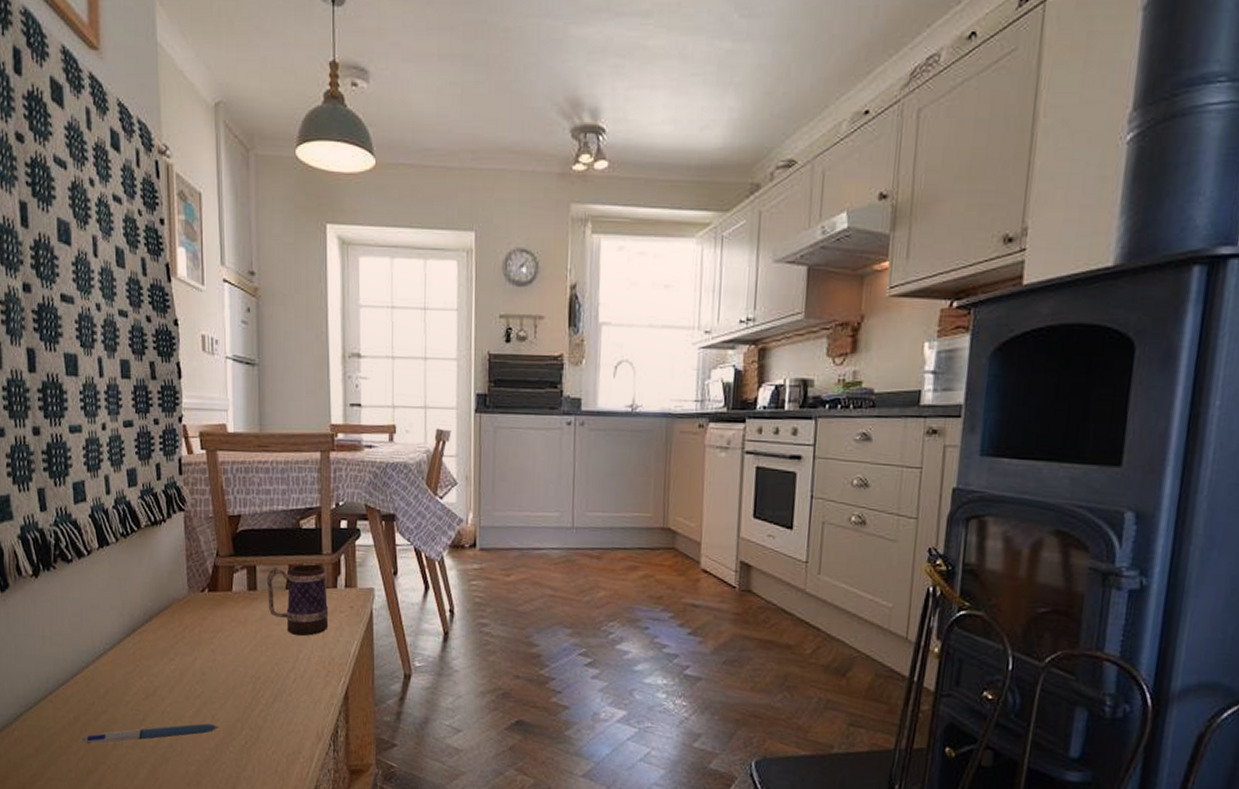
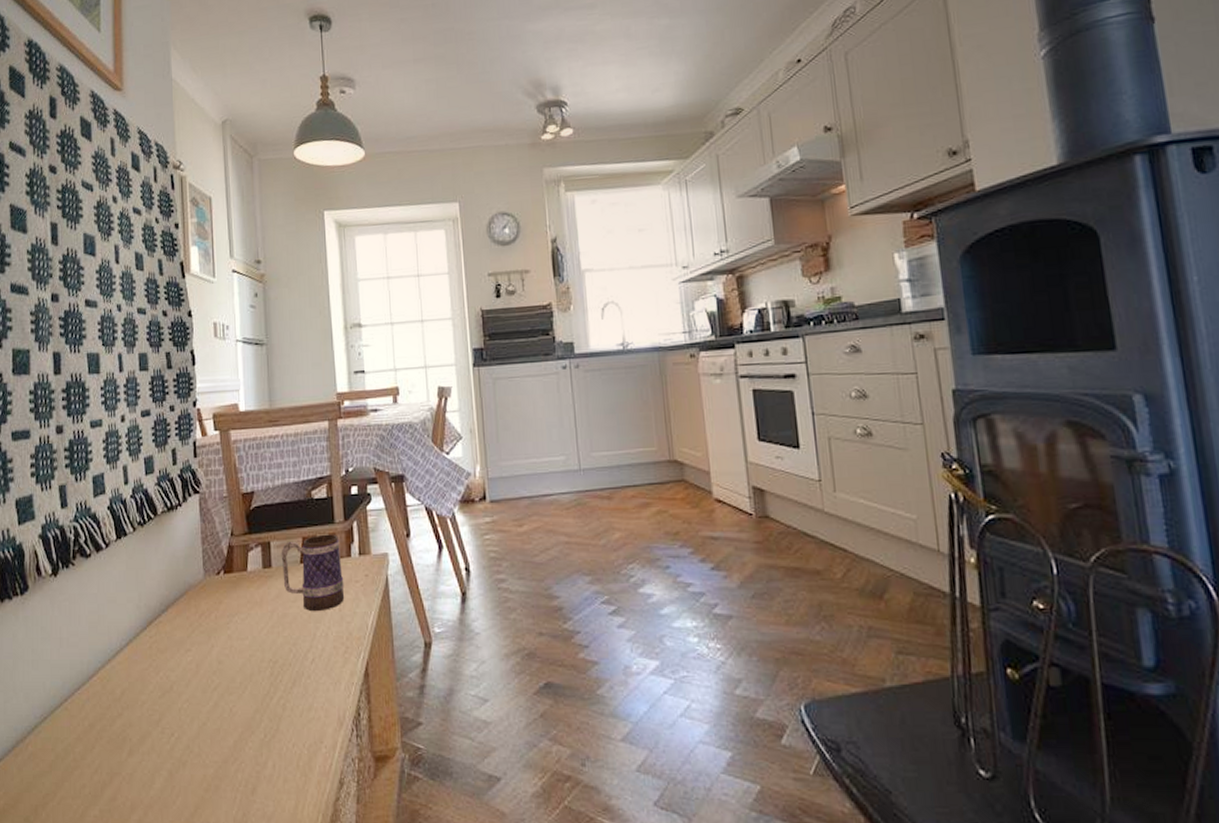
pen: present [79,723,220,744] -> none [94,718,238,754]

